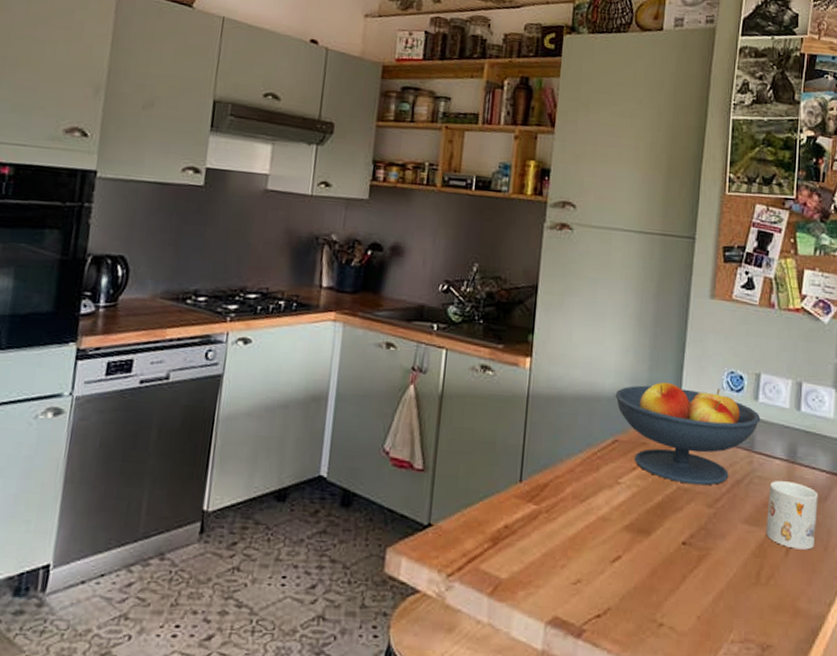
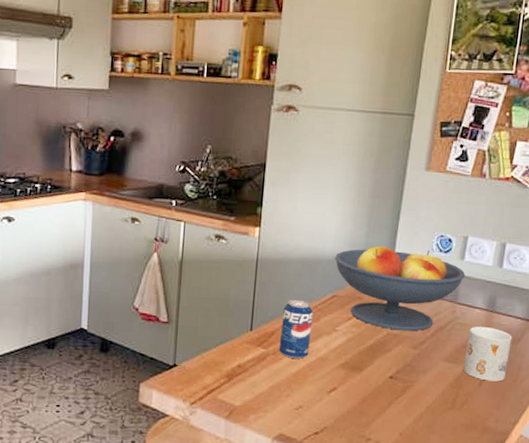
beverage can: none [552,444,593,518] -> present [278,299,314,359]

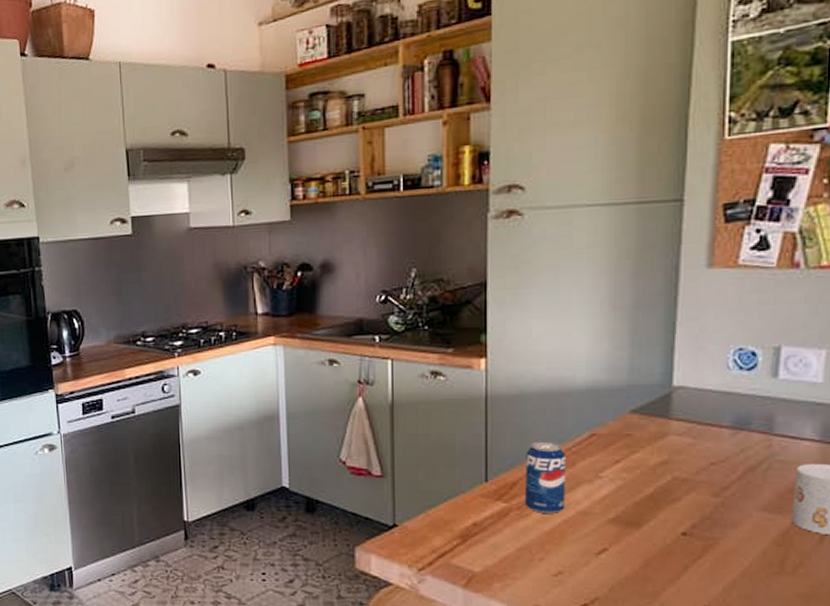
fruit bowl: present [335,246,466,331] -> none [589,368,782,474]

